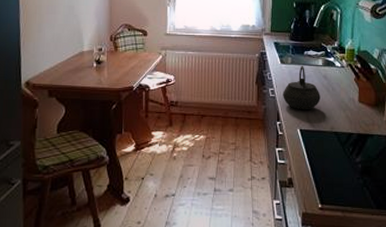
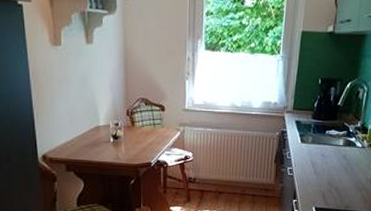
kettle: present [283,65,321,109] -> none [301,144,338,189]

